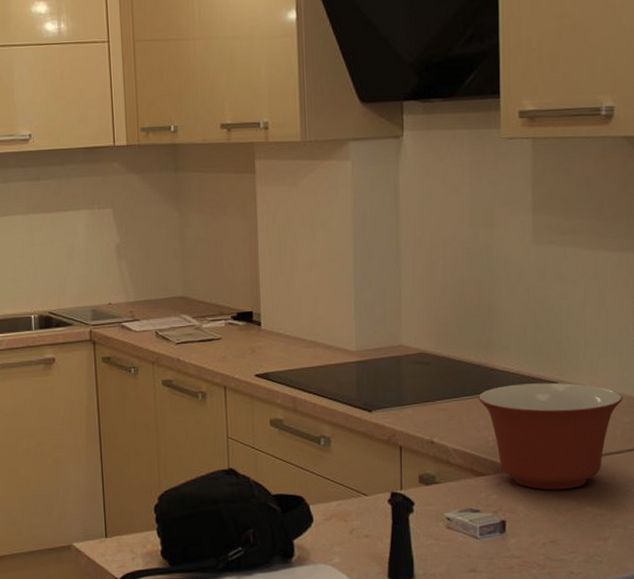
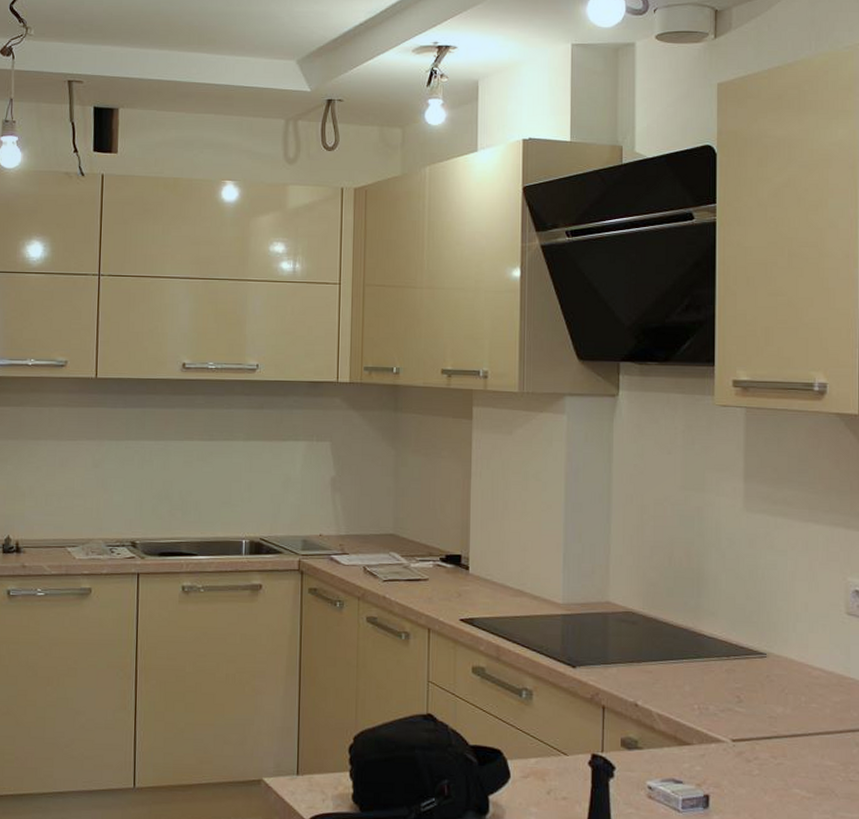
mixing bowl: present [478,382,623,490] -> none [685,652,833,768]

